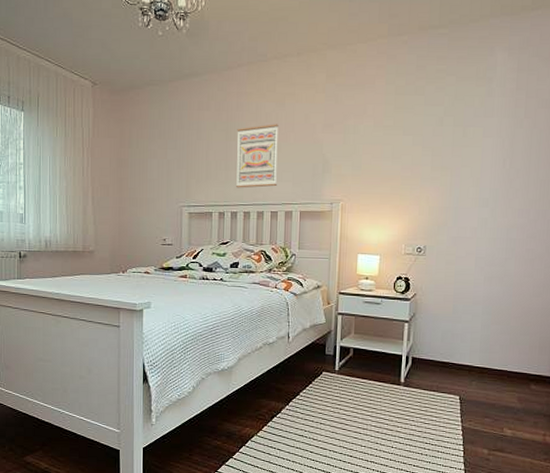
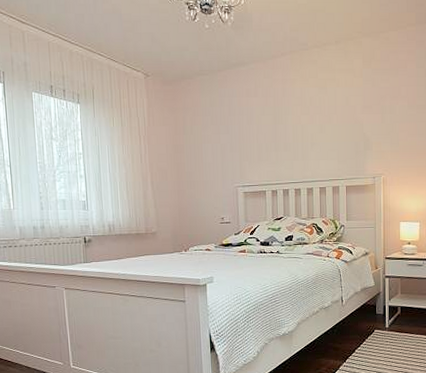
wall art: present [235,124,278,188] -> none [284,107,324,168]

